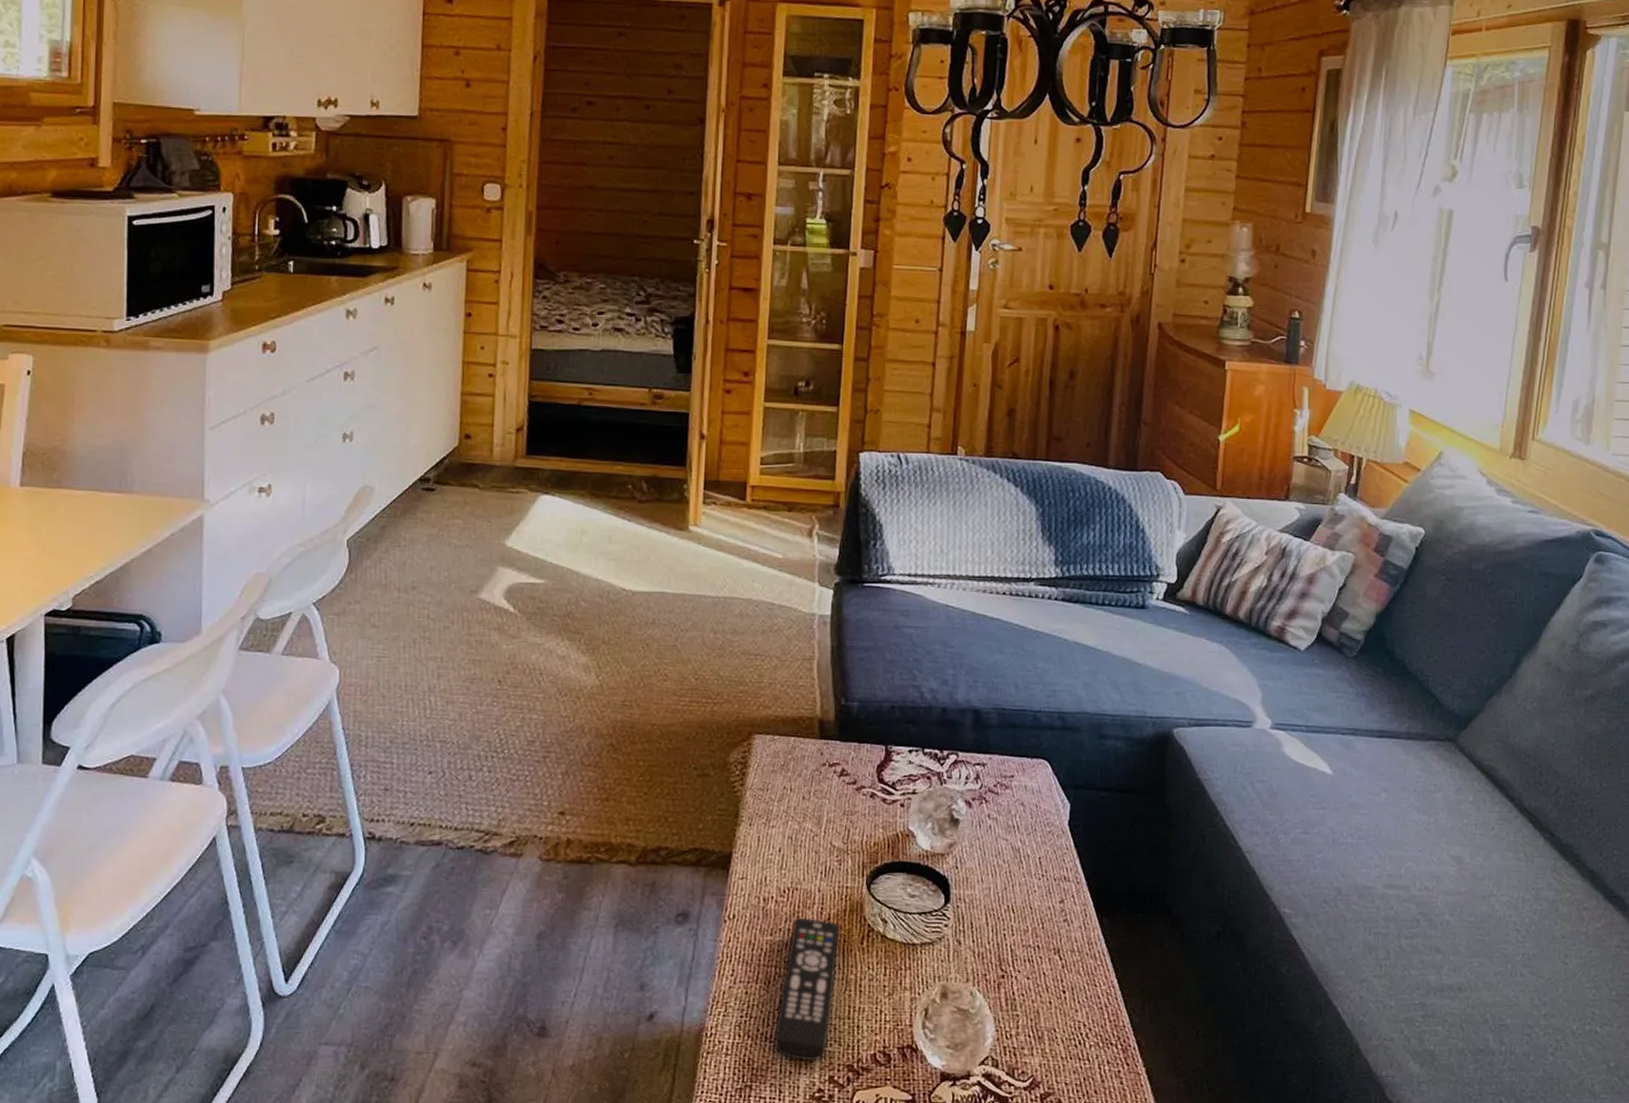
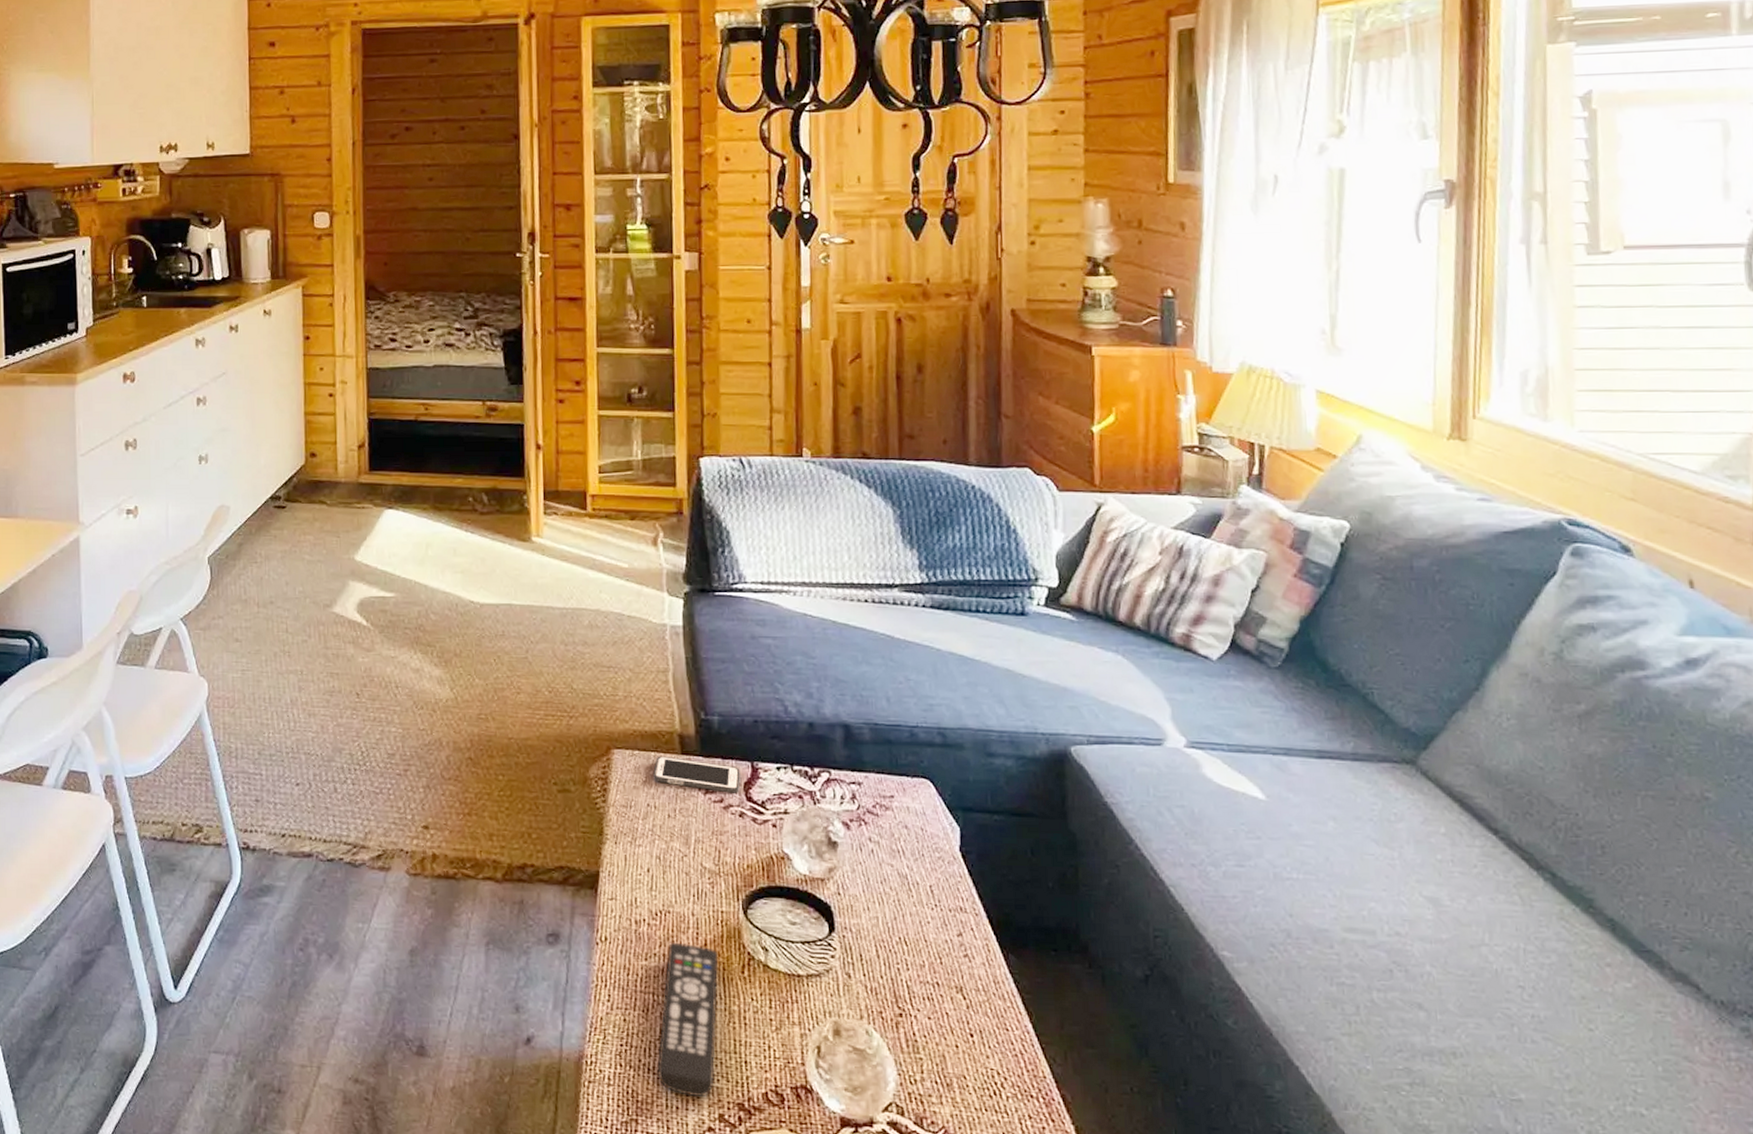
cell phone: none [792,740,874,775] -> present [653,756,740,793]

